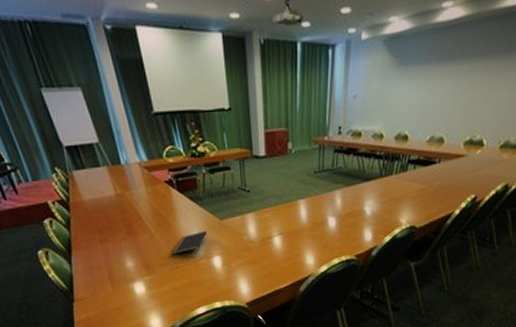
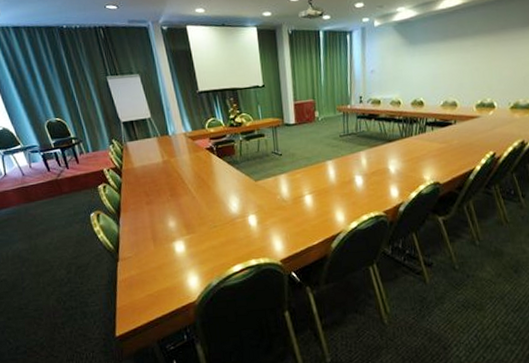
notepad: present [171,230,208,255] -> none [210,191,244,214]

